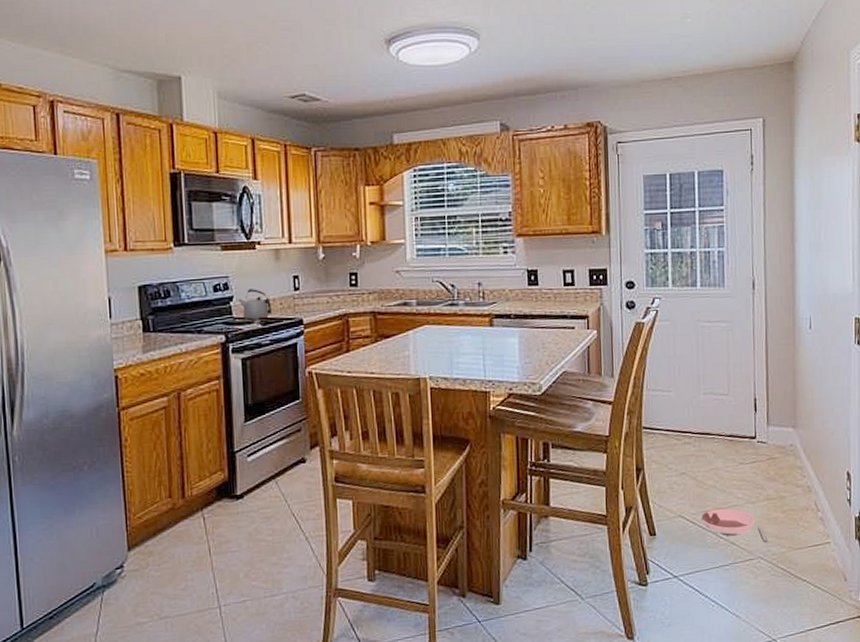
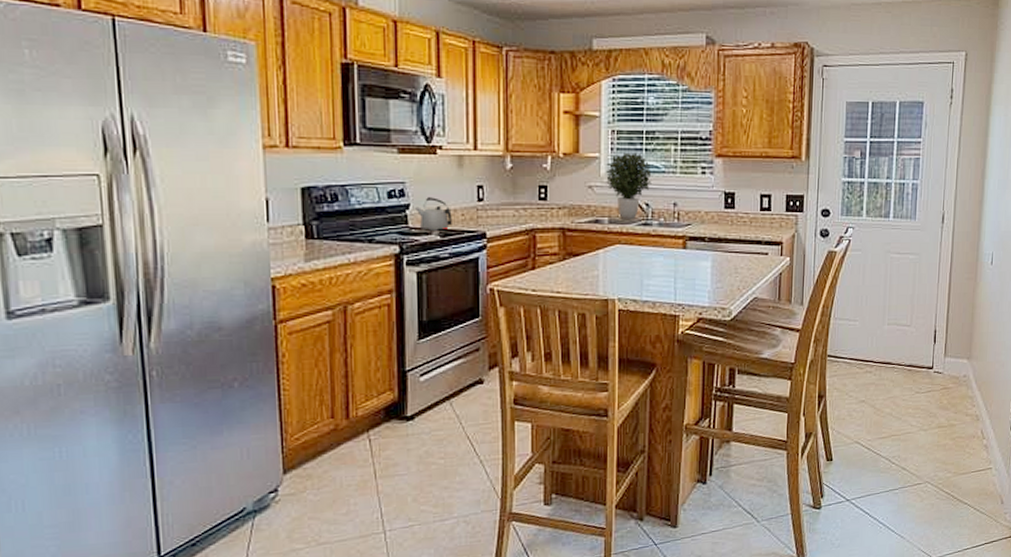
potted plant: none [412,237,457,302] -> present [606,152,653,220]
pet bowl: present [701,508,768,542] -> none [876,435,936,468]

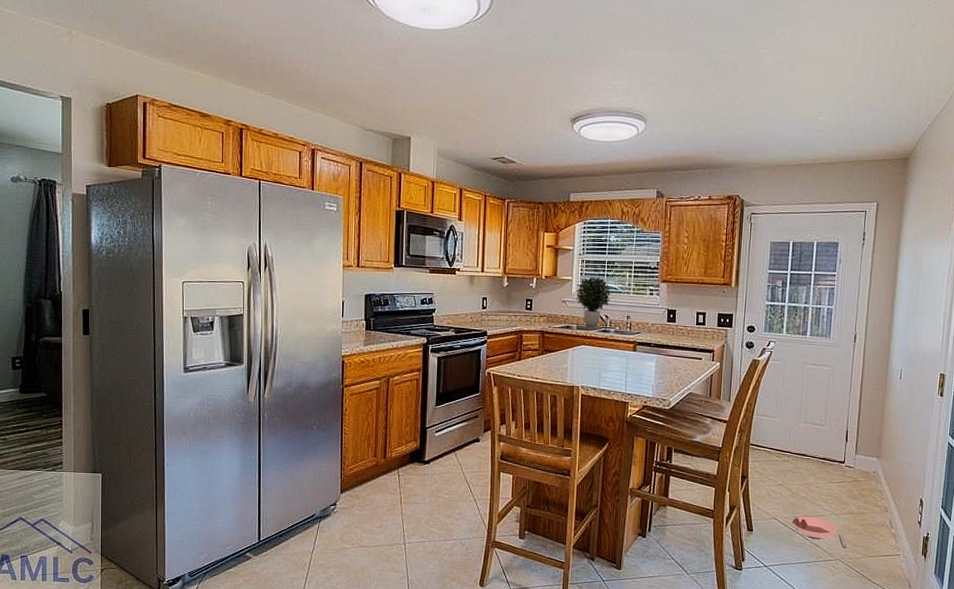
kettle: present [415,197,452,231] -> none [439,305,464,328]
pet bowl: none [876,435,936,468] -> present [792,516,847,548]

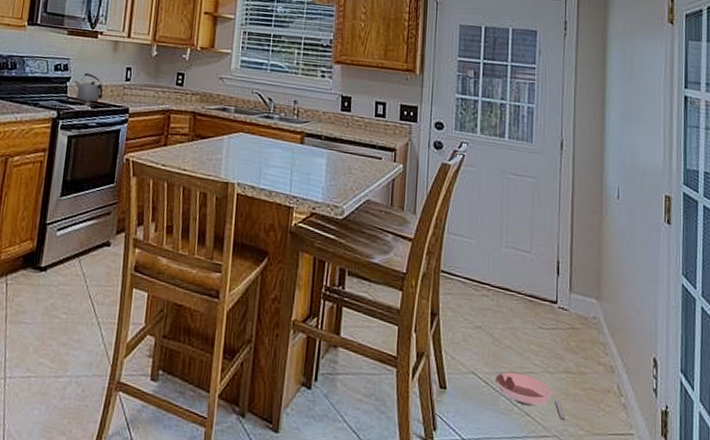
kettle: none [439,305,464,328] -> present [74,73,103,102]
potted plant: present [576,277,612,328] -> none [235,51,277,112]

